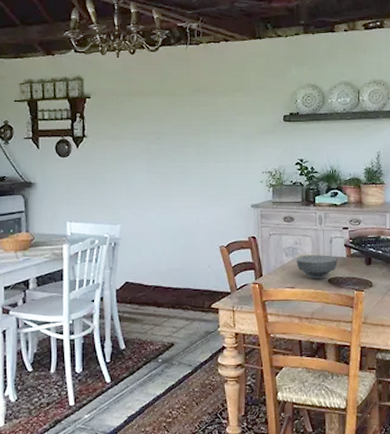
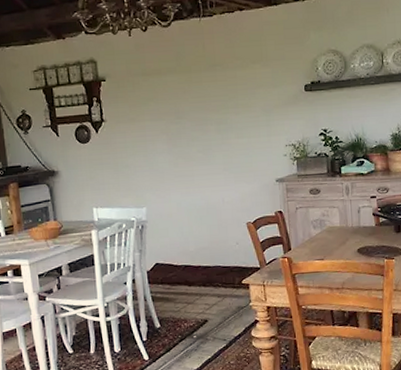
bowl: present [296,255,337,279] -> none [324,225,366,250]

